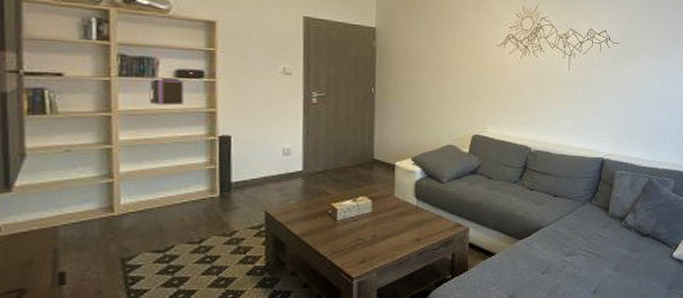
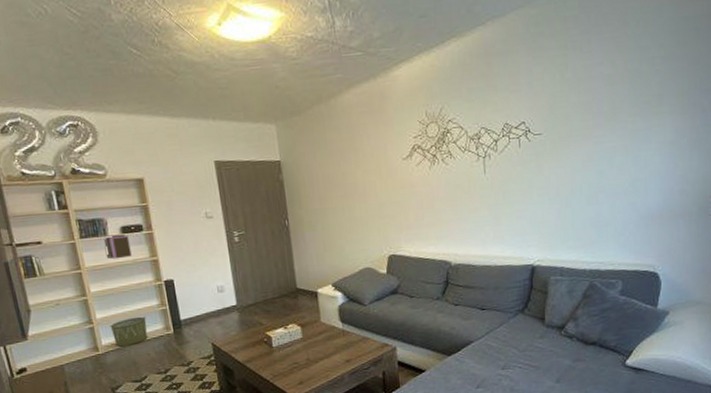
basket: none [136,174,187,208] -> present [110,316,148,347]

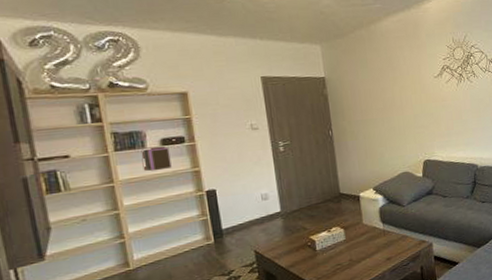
basket: present [110,316,148,347] -> none [144,227,186,261]

